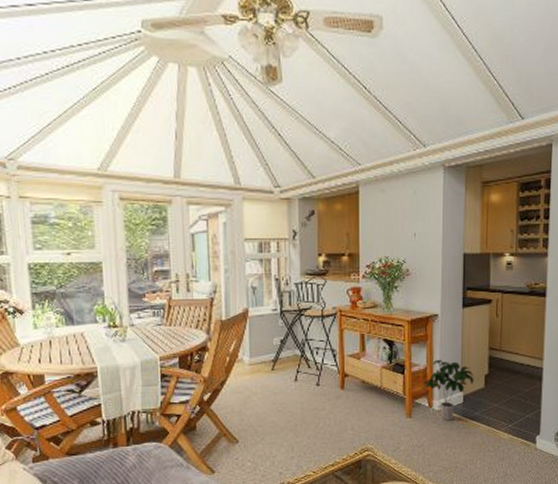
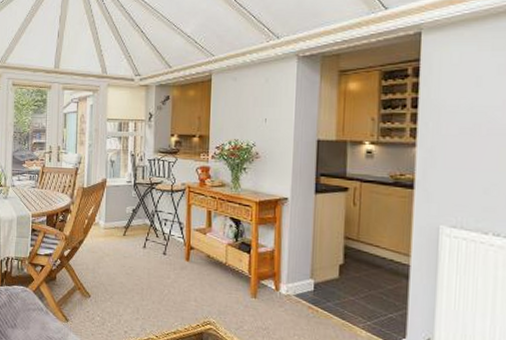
potted plant: present [425,359,474,421] -> none [272,242,327,308]

